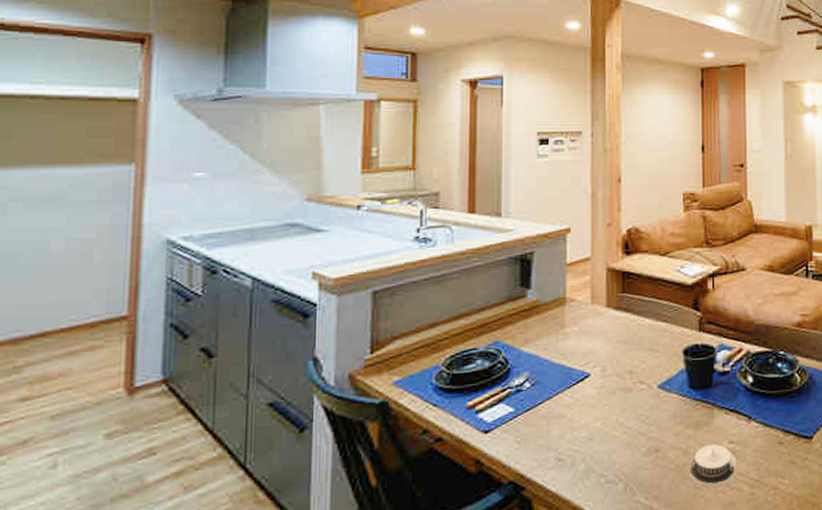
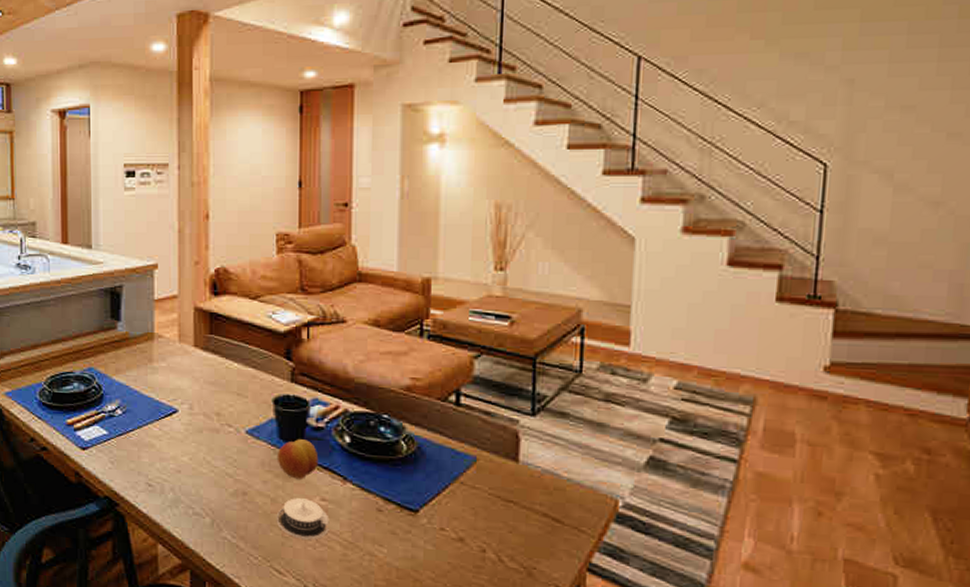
fruit: none [687,385,726,426] -> present [276,439,319,479]

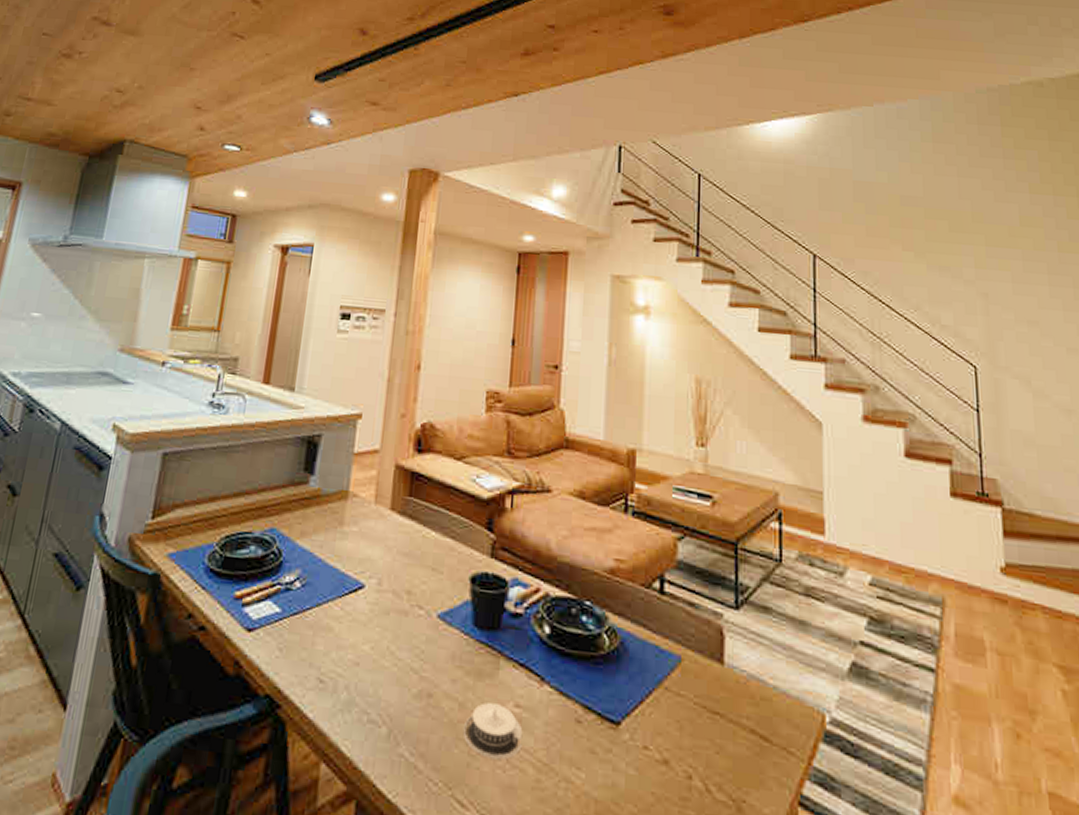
fruit: present [276,439,319,479] -> none [469,627,515,679]

